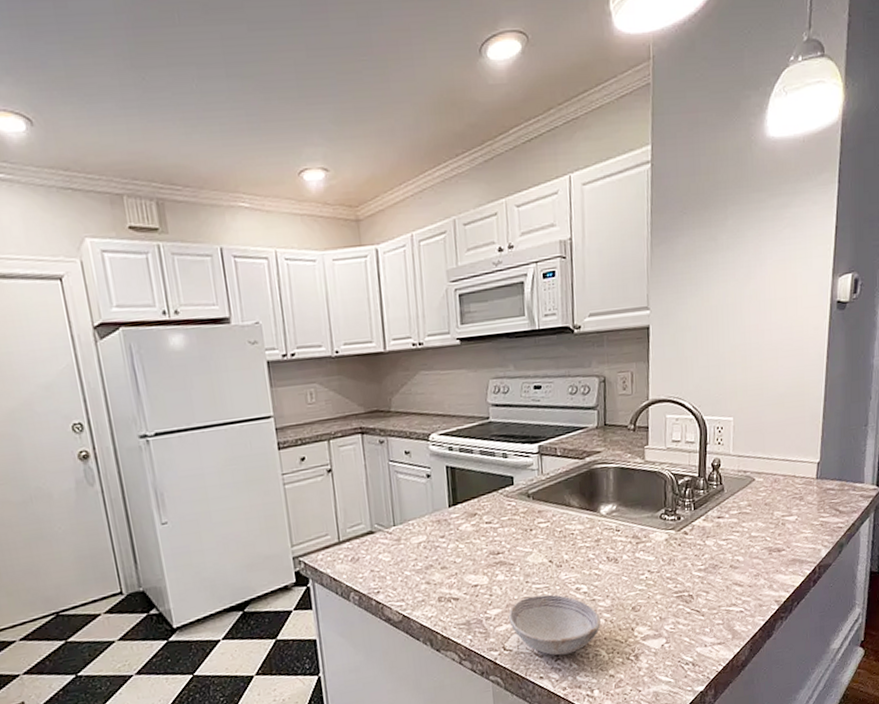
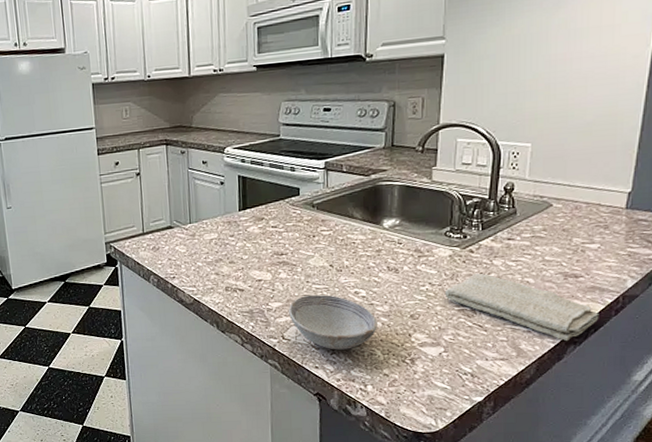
washcloth: none [663,555,801,618] -> present [444,274,599,342]

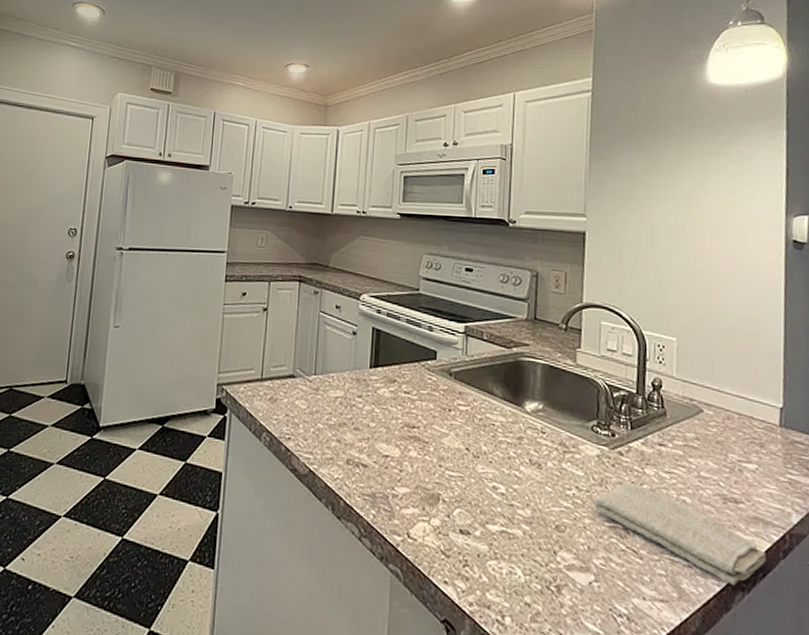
bowl: present [289,294,377,350] -> none [417,482,518,562]

